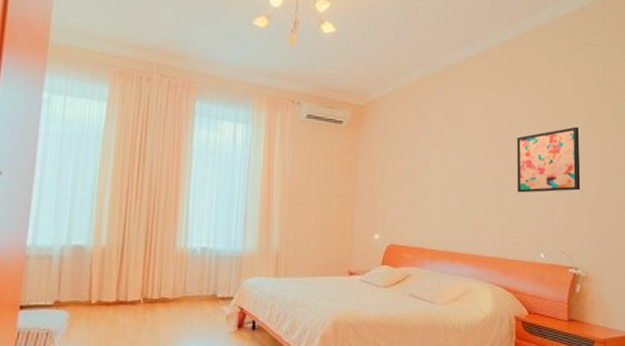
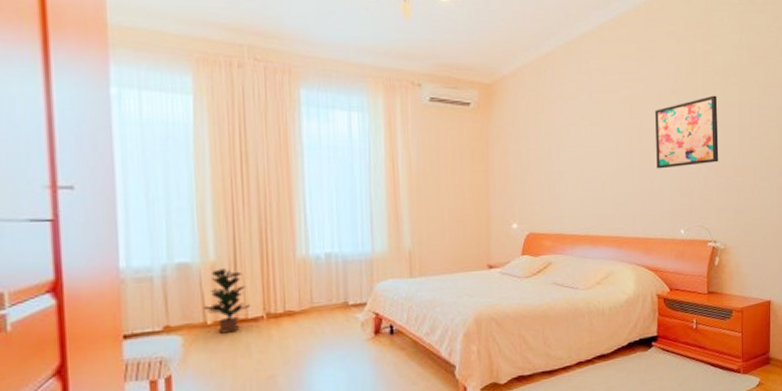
potted plant: none [90,253,131,313] -> present [203,268,251,334]

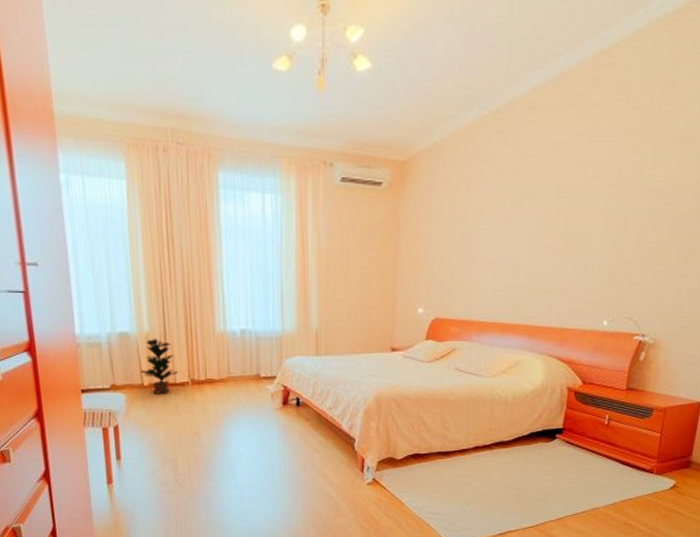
wall art: present [655,95,719,169] -> none [583,168,671,254]

